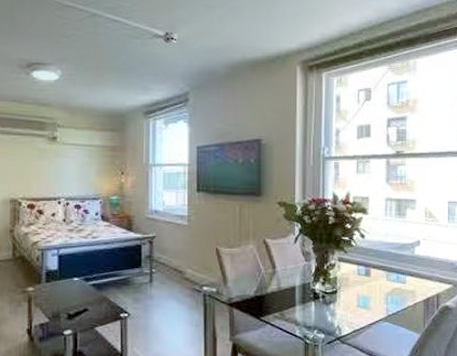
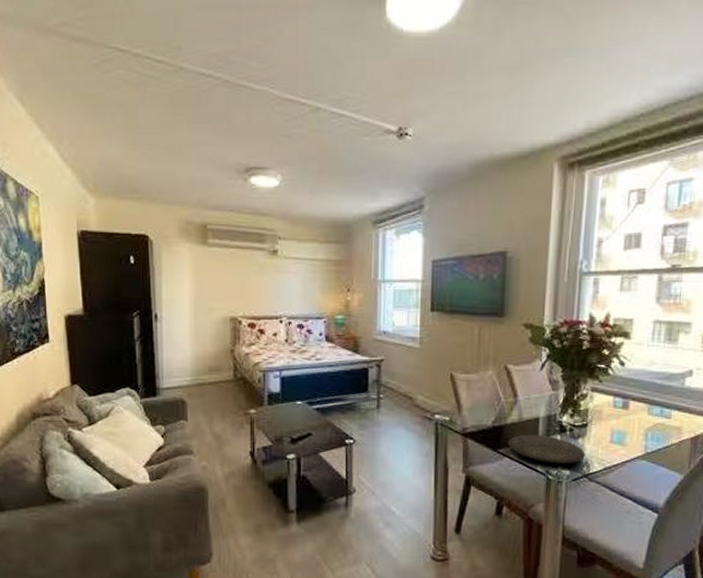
plate: none [270,302,336,329] -> present [508,434,585,464]

